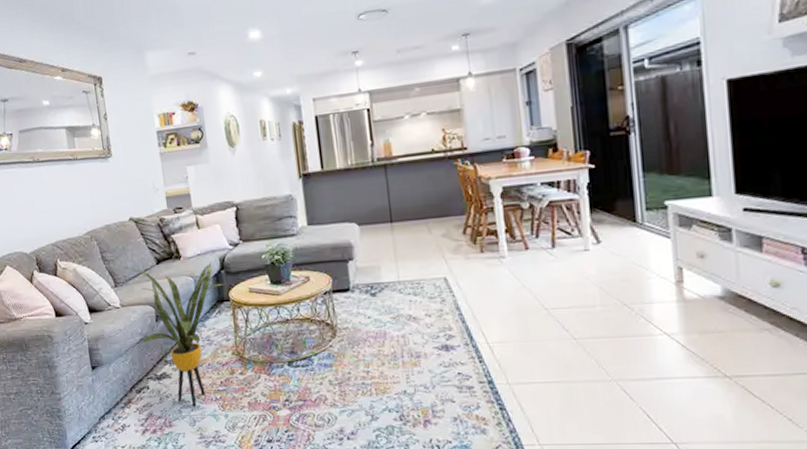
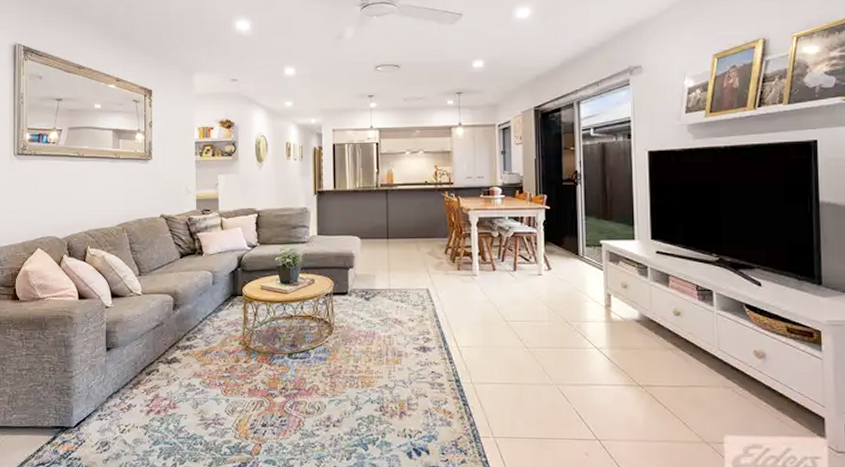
house plant: present [123,262,226,407] -> none [148,259,241,391]

